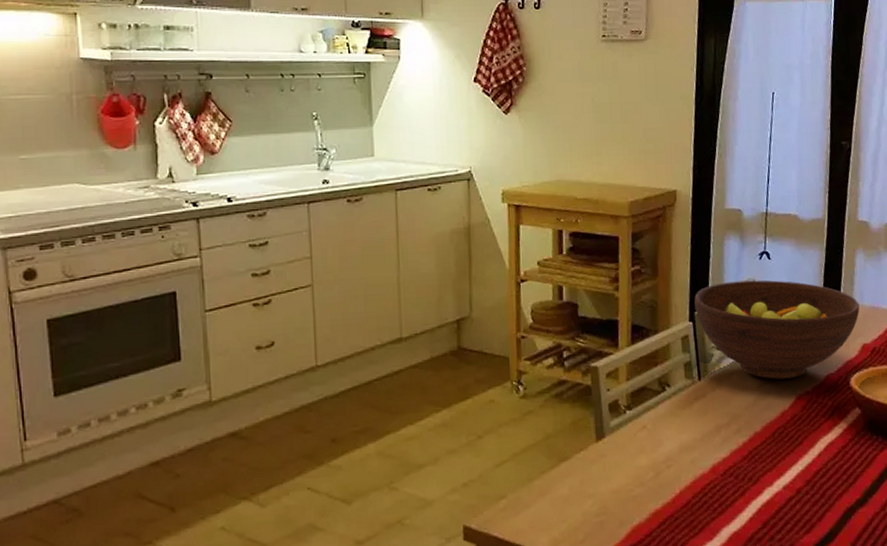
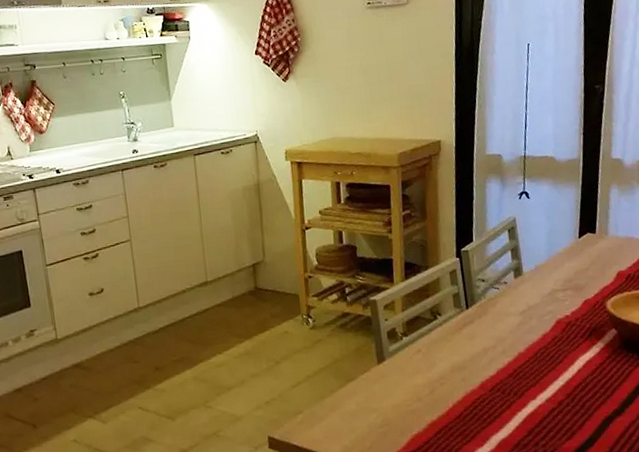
fruit bowl: present [694,280,860,380] -> none [460,217,615,306]

